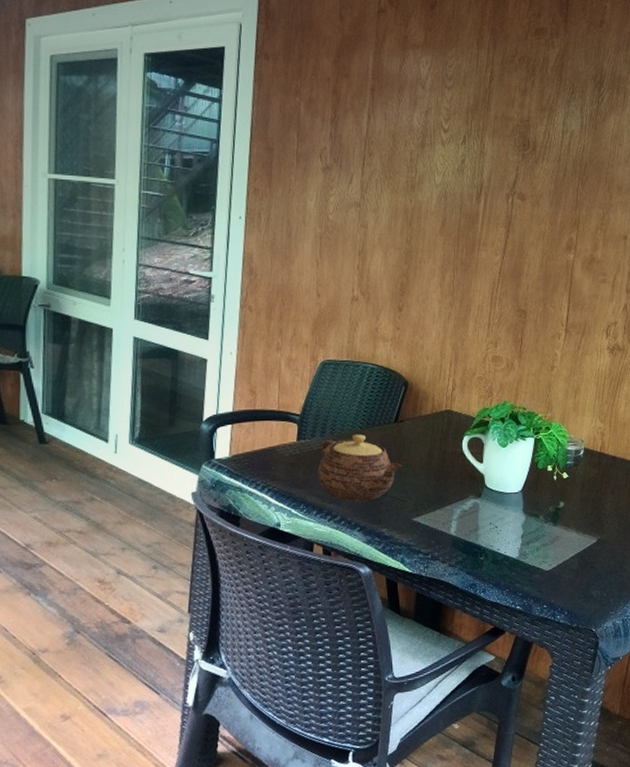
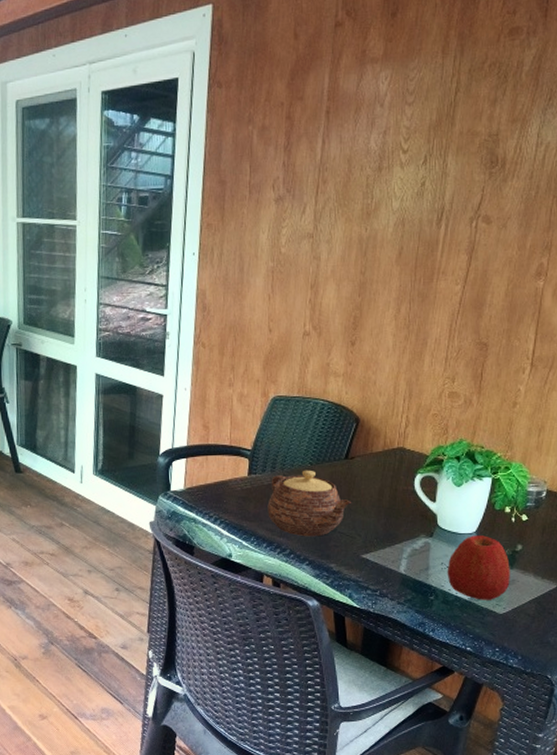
apple: none [495,494,554,558] -> present [447,535,510,600]

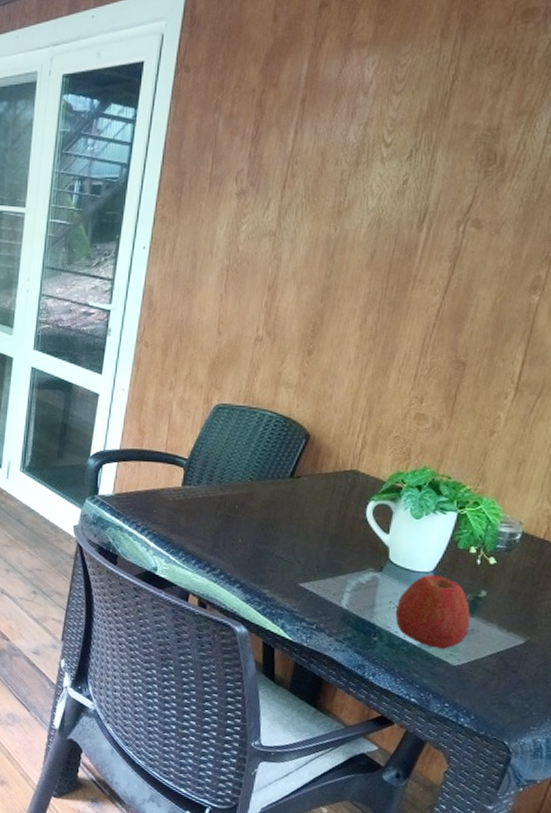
teapot: present [267,470,352,537] -> none [199,485,294,559]

